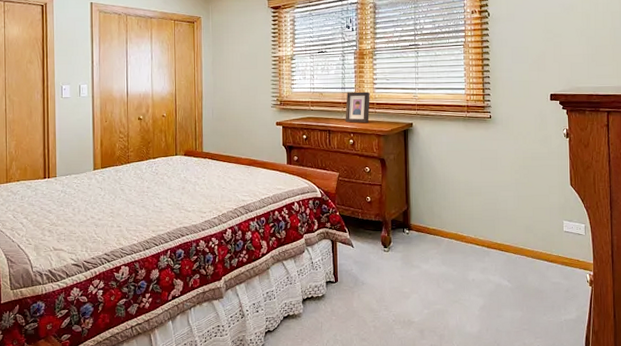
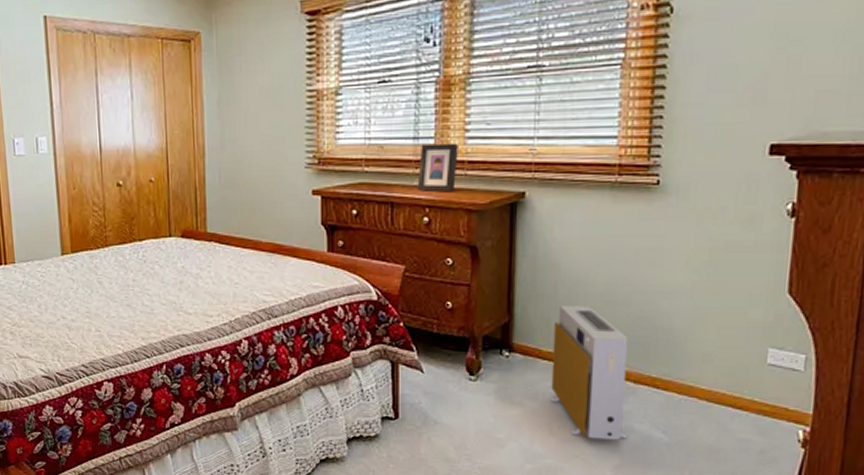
space heater: none [435,197,486,289] -> present [550,306,628,440]

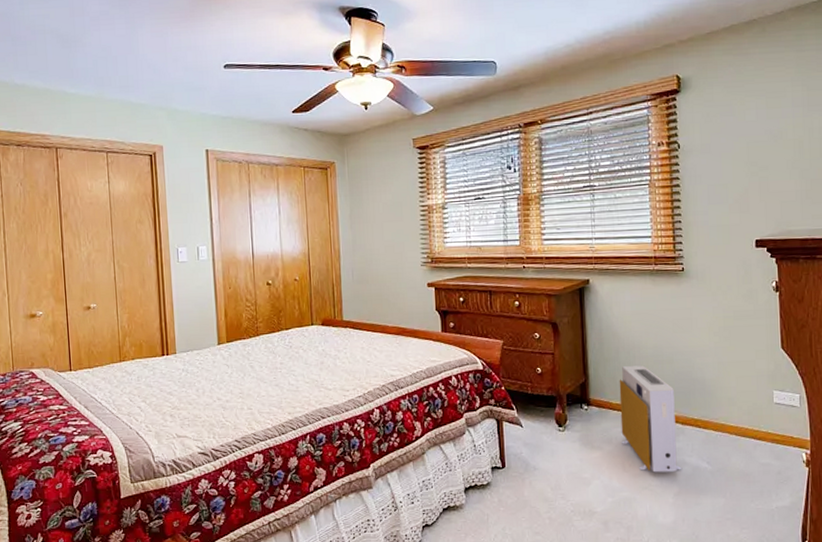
picture frame: present [417,143,458,193] -> none [508,243,538,282]

